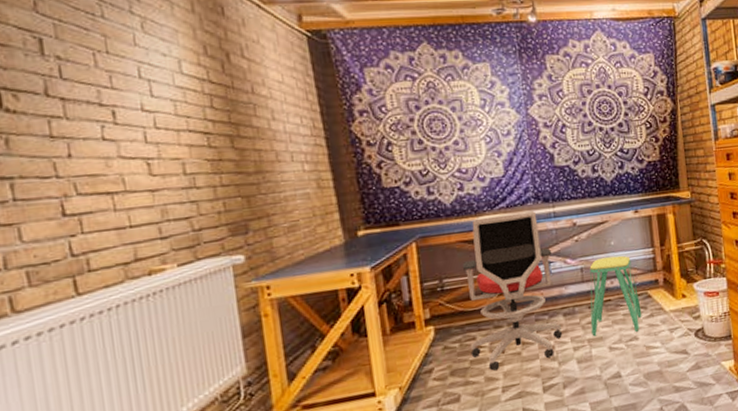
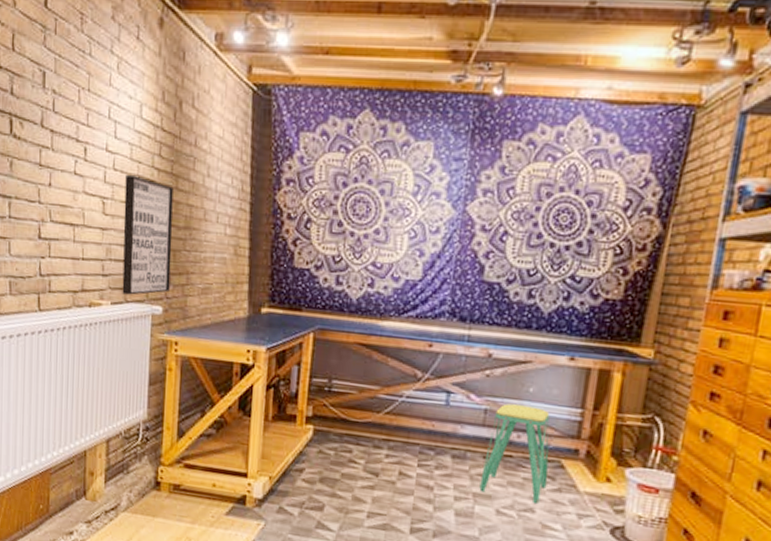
wall art: none [172,131,250,253] -> present [122,175,174,295]
office chair: present [462,211,563,371] -> none [343,322,456,499]

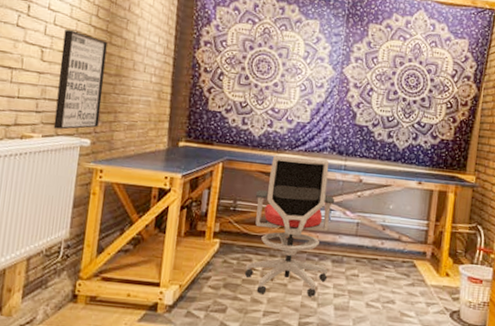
office chair: none [343,322,456,499] -> present [244,154,335,298]
stool: present [479,403,550,505] -> none [353,218,405,297]

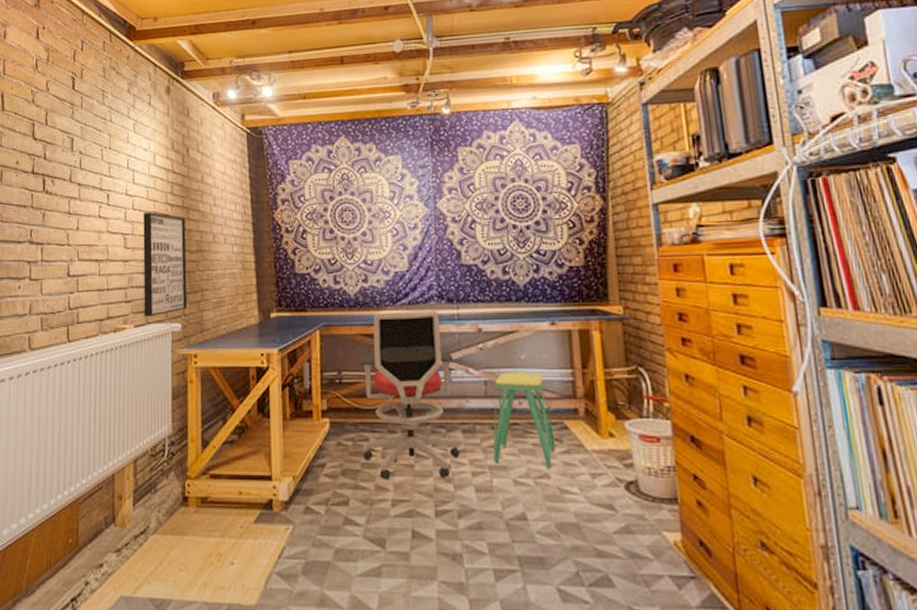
stool: none [353,218,405,297] -> present [493,373,556,470]

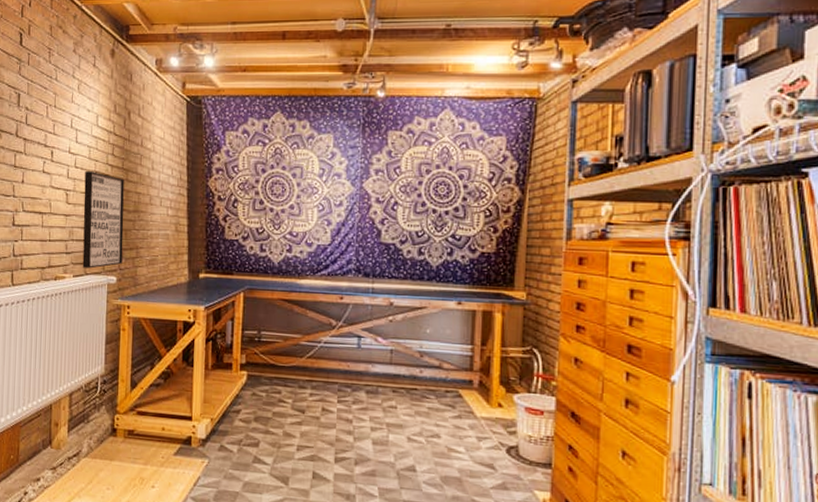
office chair: present [360,311,461,479] -> none [274,281,365,431]
stool: present [493,373,556,470] -> none [391,344,449,431]

